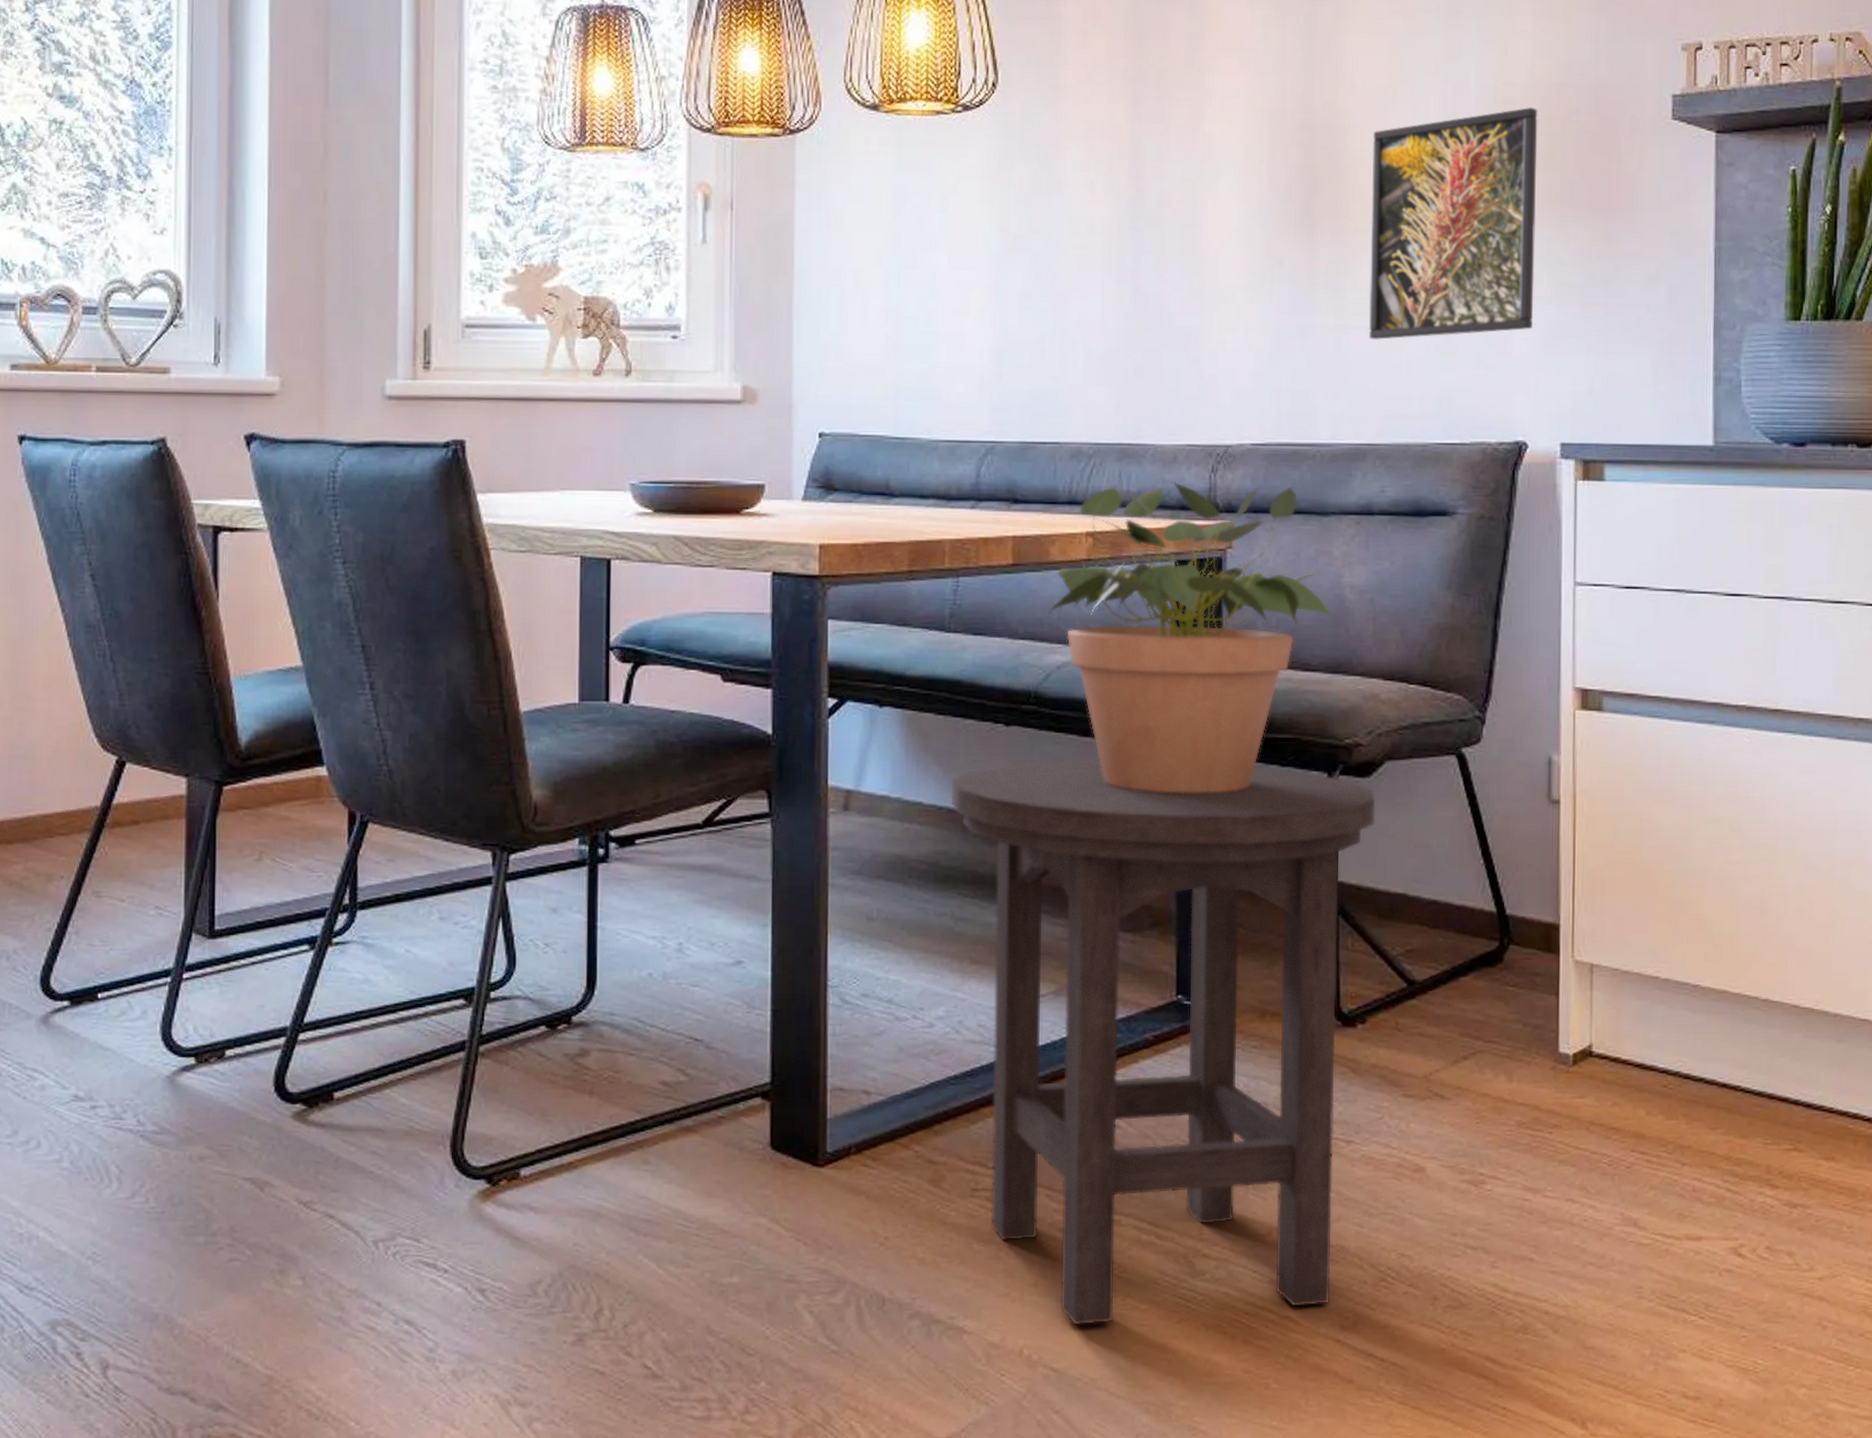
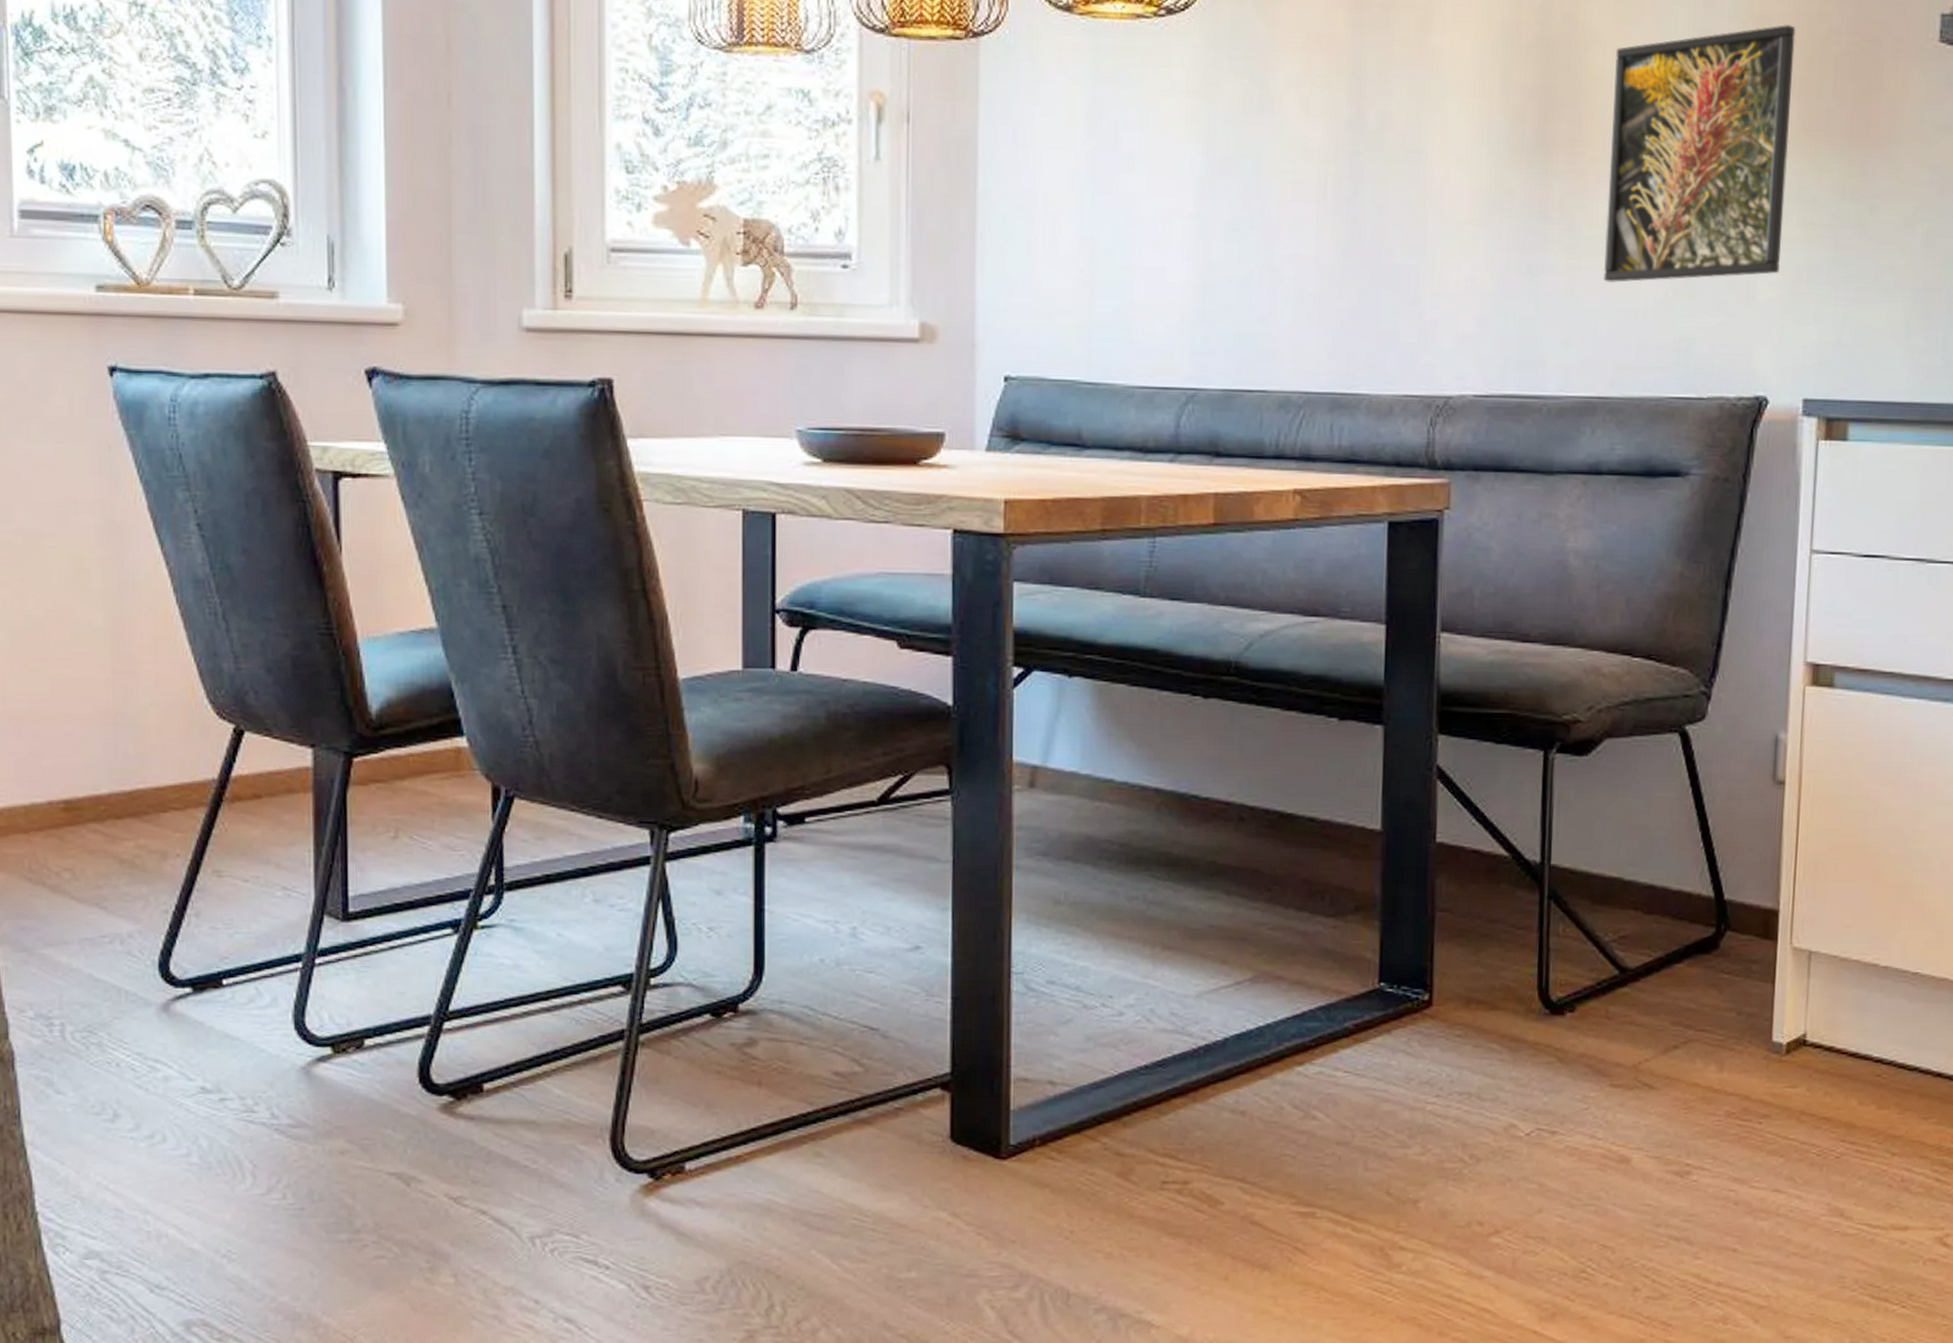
stool: present [951,760,1376,1326] -> none [1144,735,1593,1319]
potted plant: present [1048,481,1334,794] -> none [1251,435,1556,772]

